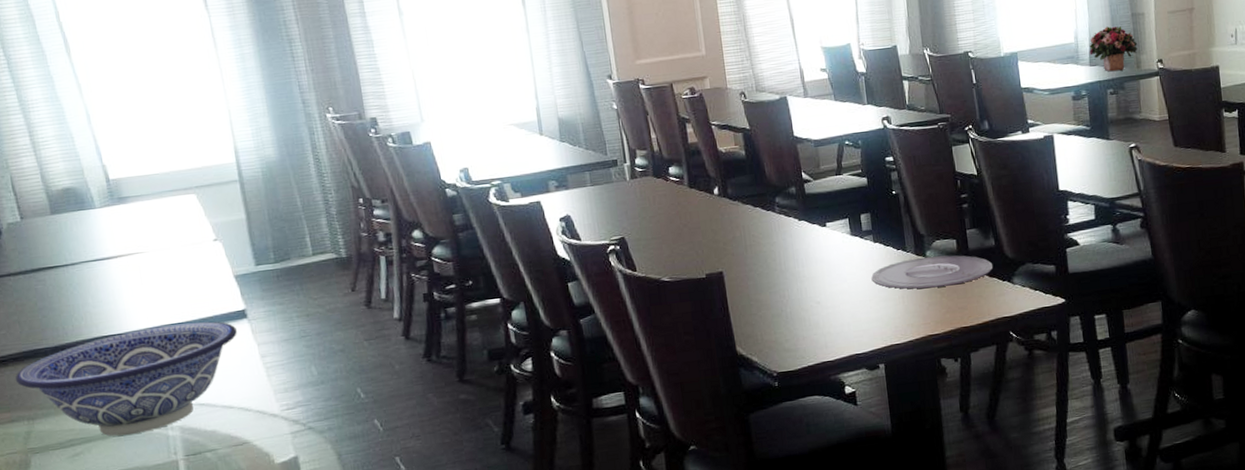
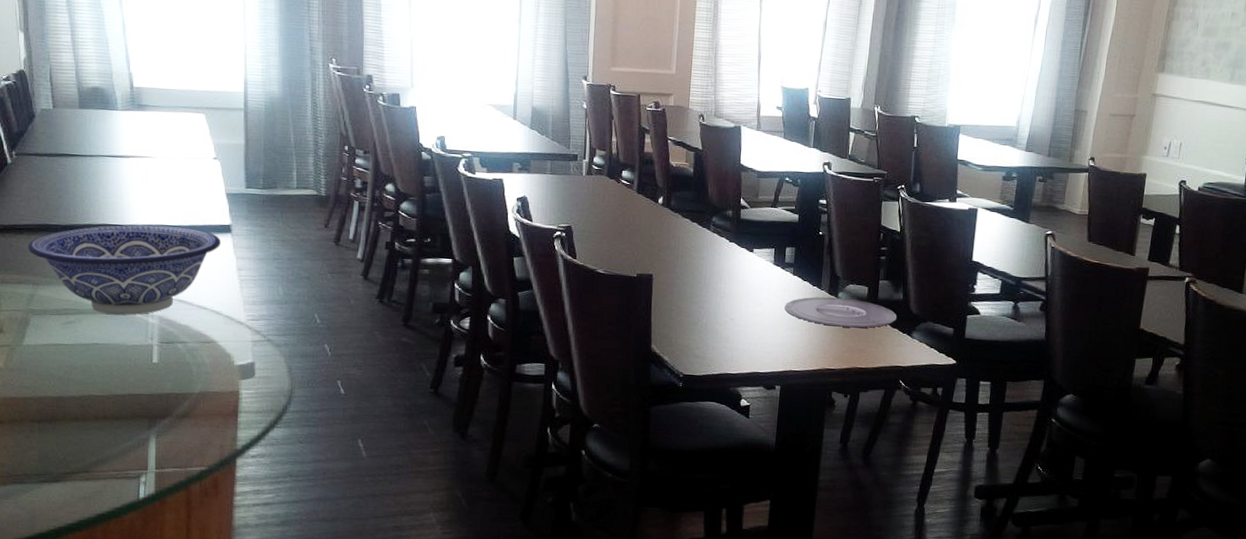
bouquet: present [1089,26,1138,72] -> none [1028,117,1074,161]

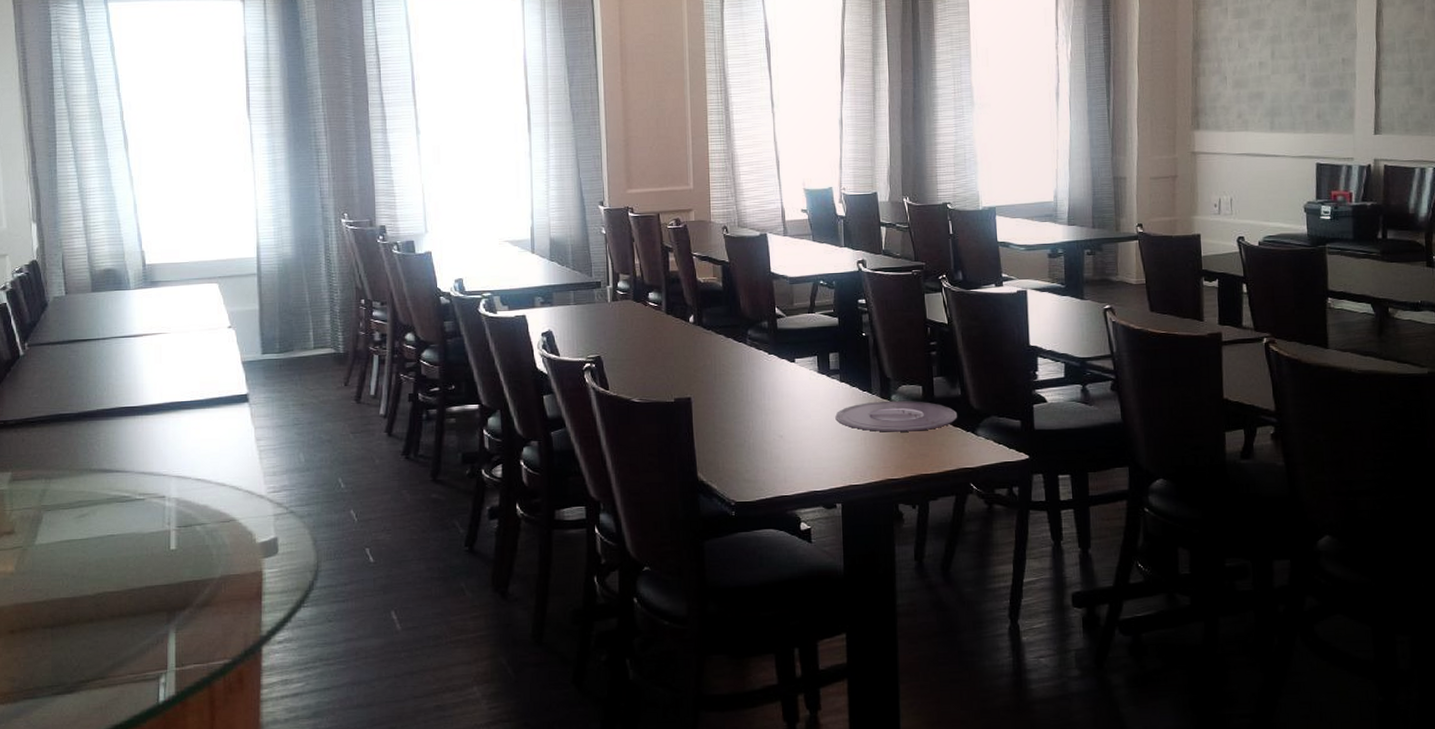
decorative bowl: present [27,225,222,315] -> none [40,402,239,502]

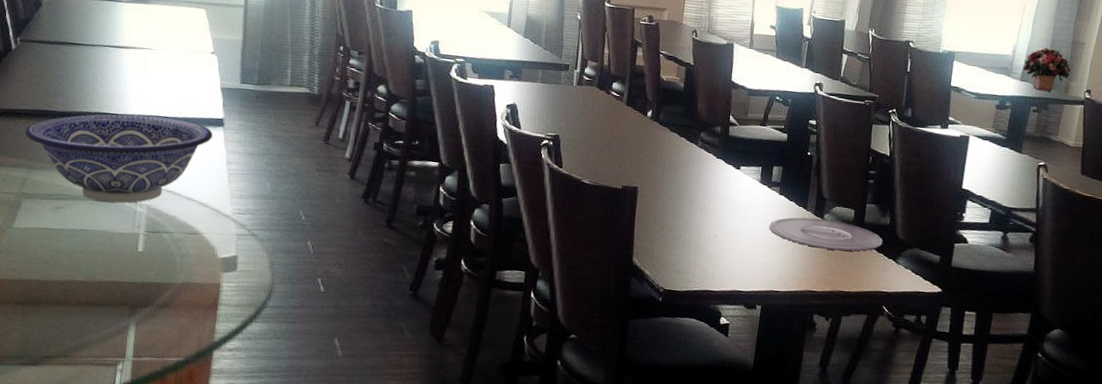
decorative bowl: none [40,402,239,502] -> present [24,114,213,203]
bouquet: none [1068,188,1117,233] -> present [1023,48,1071,92]

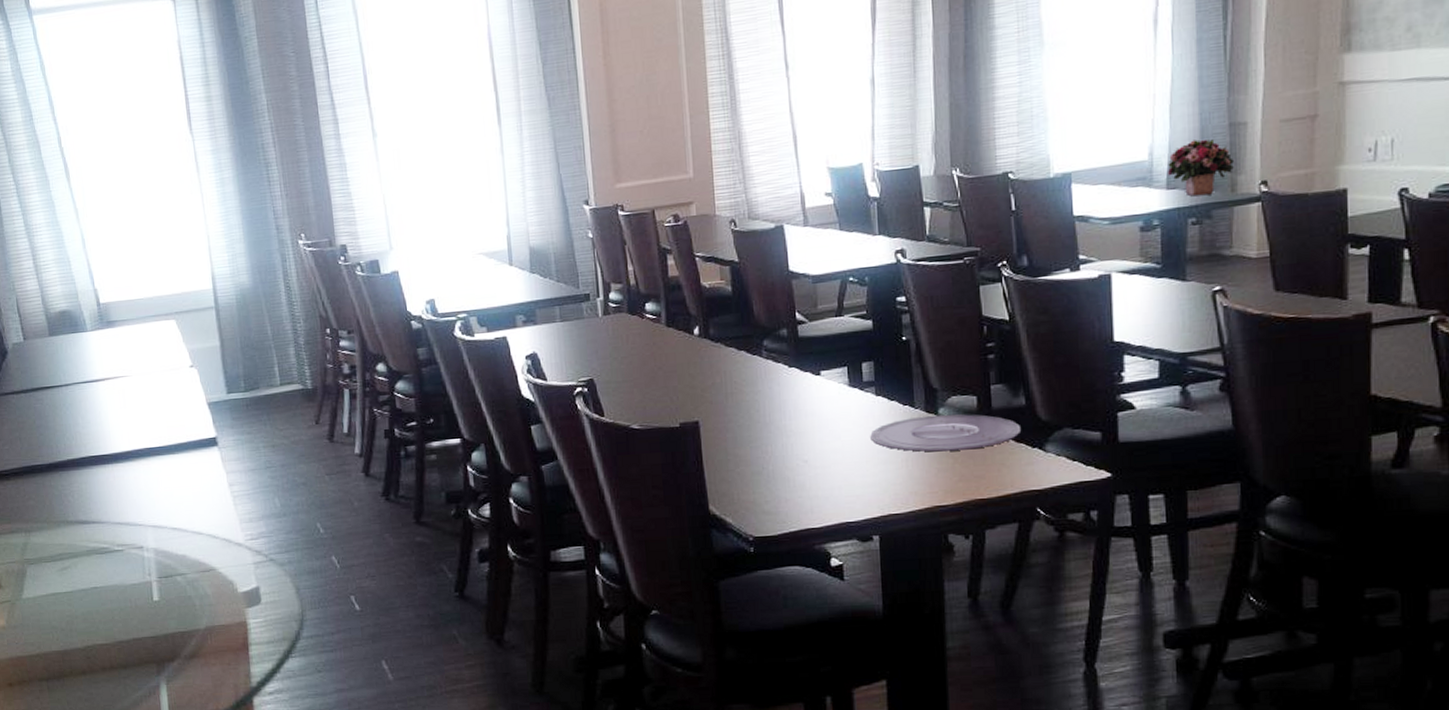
decorative bowl: present [24,114,213,203] -> none [15,447,209,553]

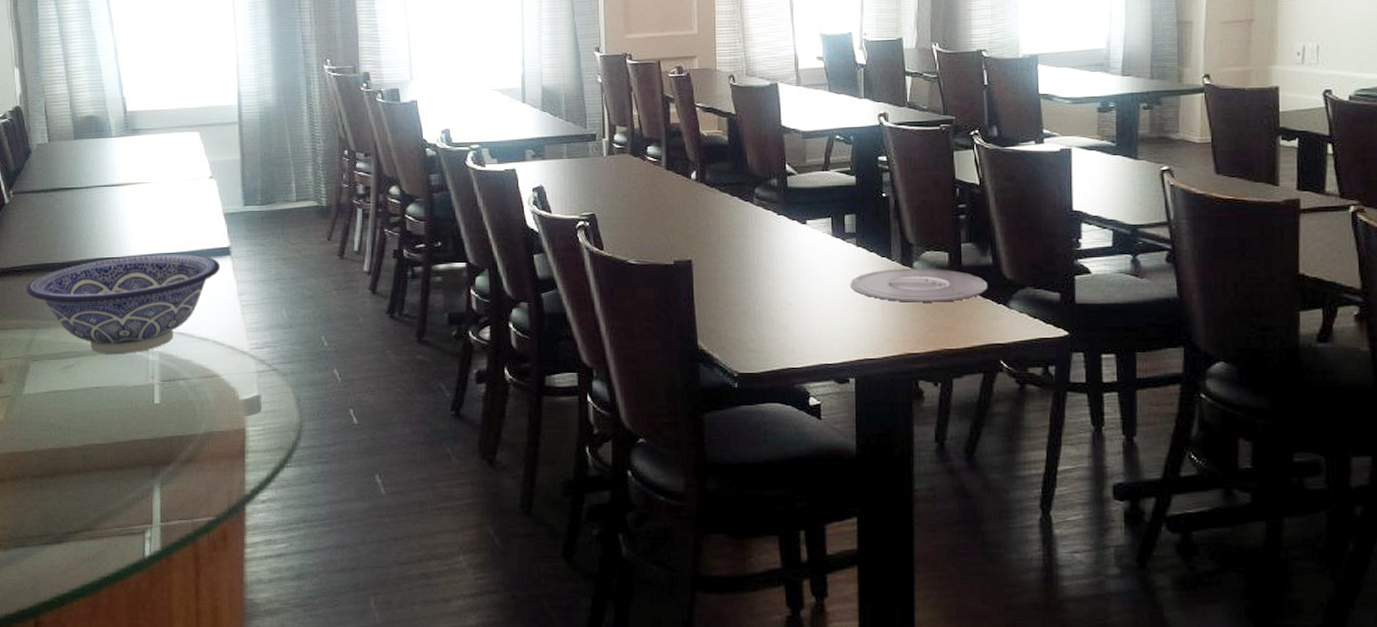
decorative bowl: none [15,447,209,553] -> present [26,254,221,354]
bouquet: present [1168,139,1234,197] -> none [1123,33,1181,84]

